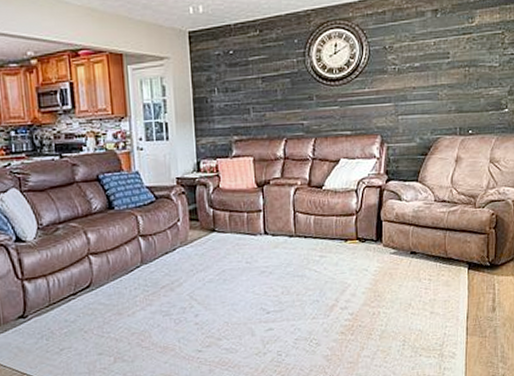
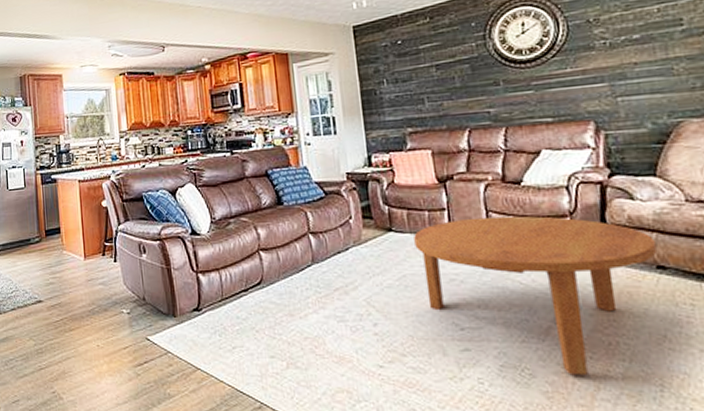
coffee table: none [234,215,413,341] -> present [414,216,658,376]

